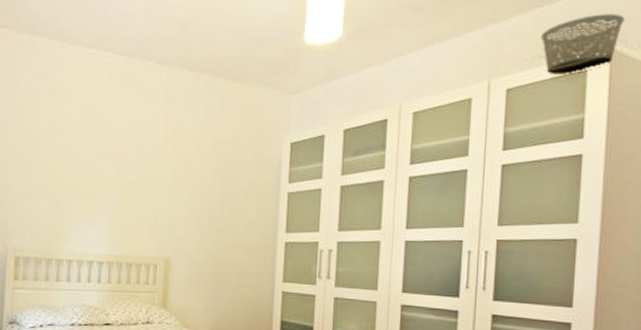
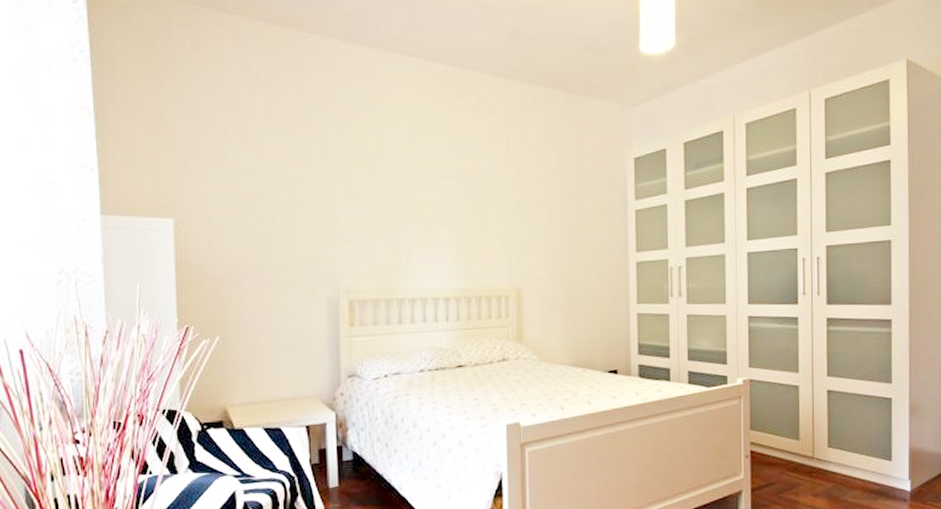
basket: present [540,14,625,74] -> none [850,27,916,84]

